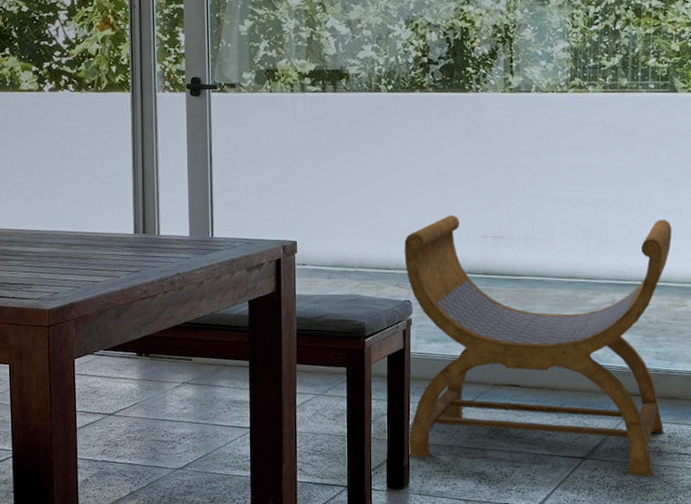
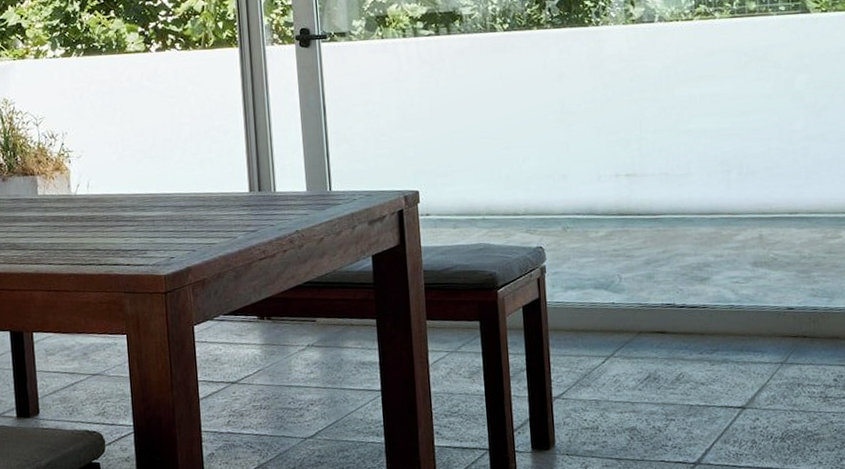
stool: present [404,215,672,477] -> none [532,146,828,425]

